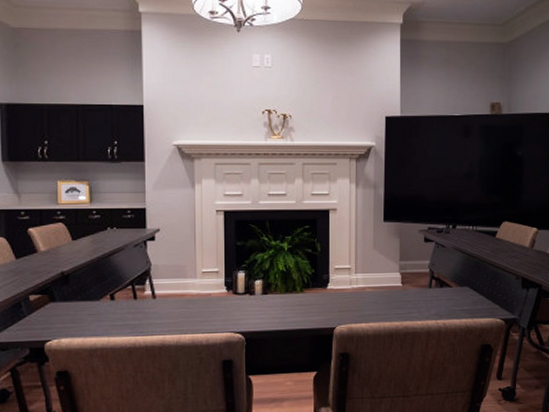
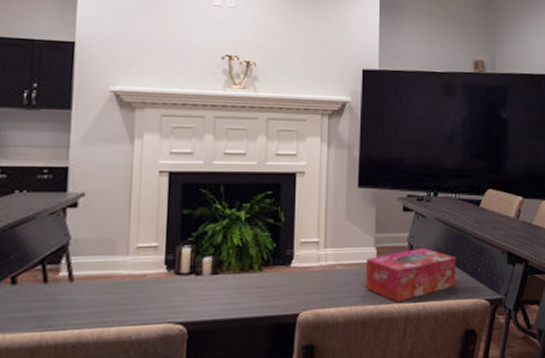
tissue box: none [391,273,474,320] -> present [365,247,456,303]

